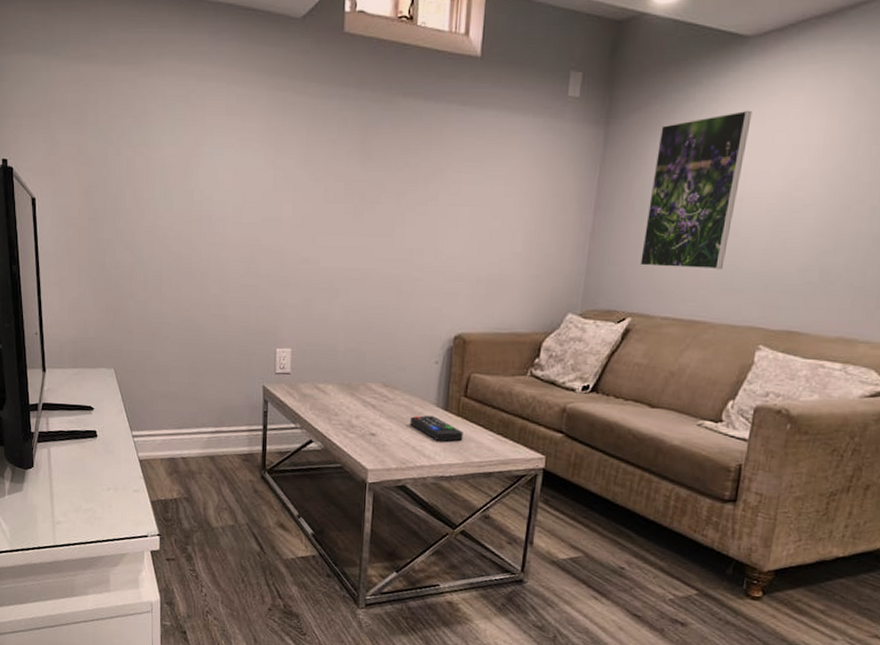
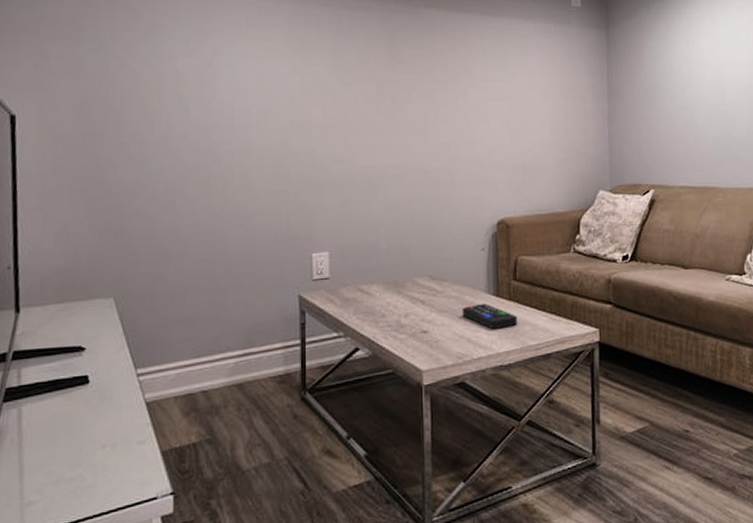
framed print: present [640,110,752,270] -> none [650,15,720,144]

